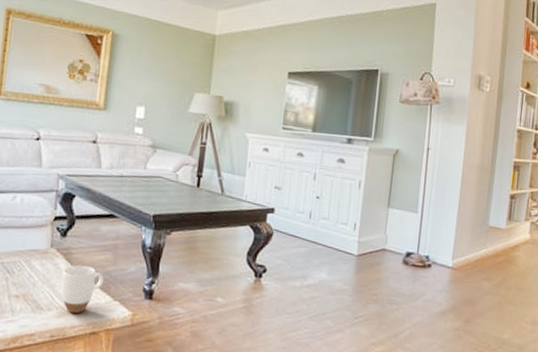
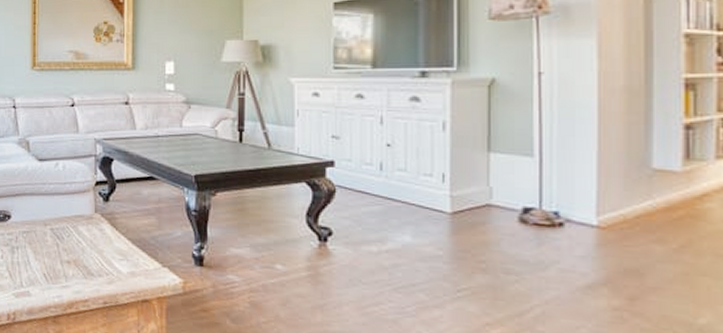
mug: present [61,265,104,313] -> none [108,230,151,280]

